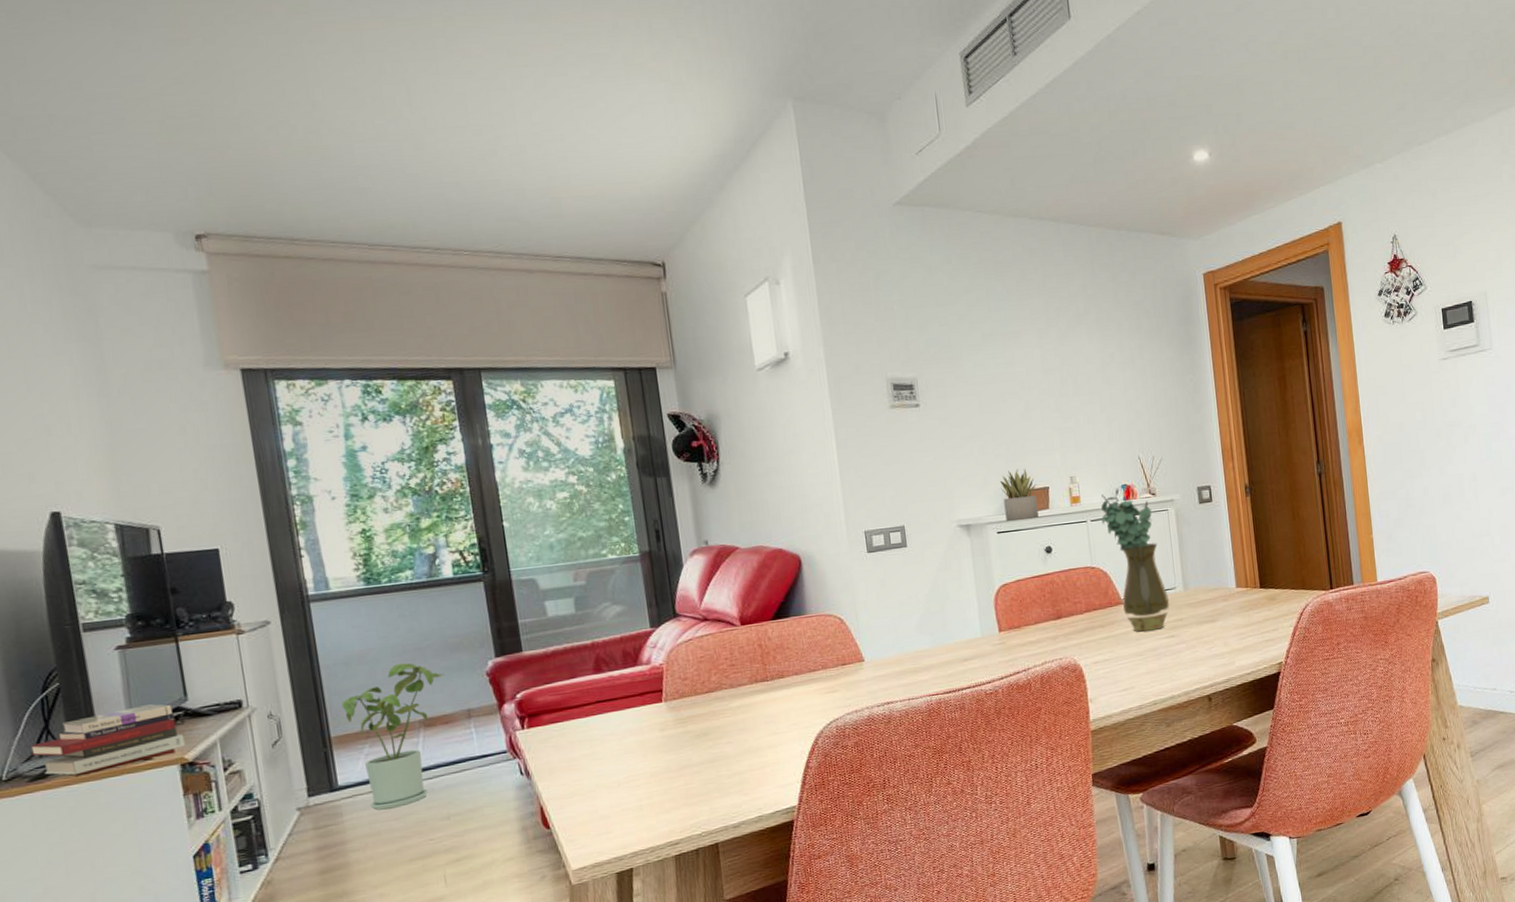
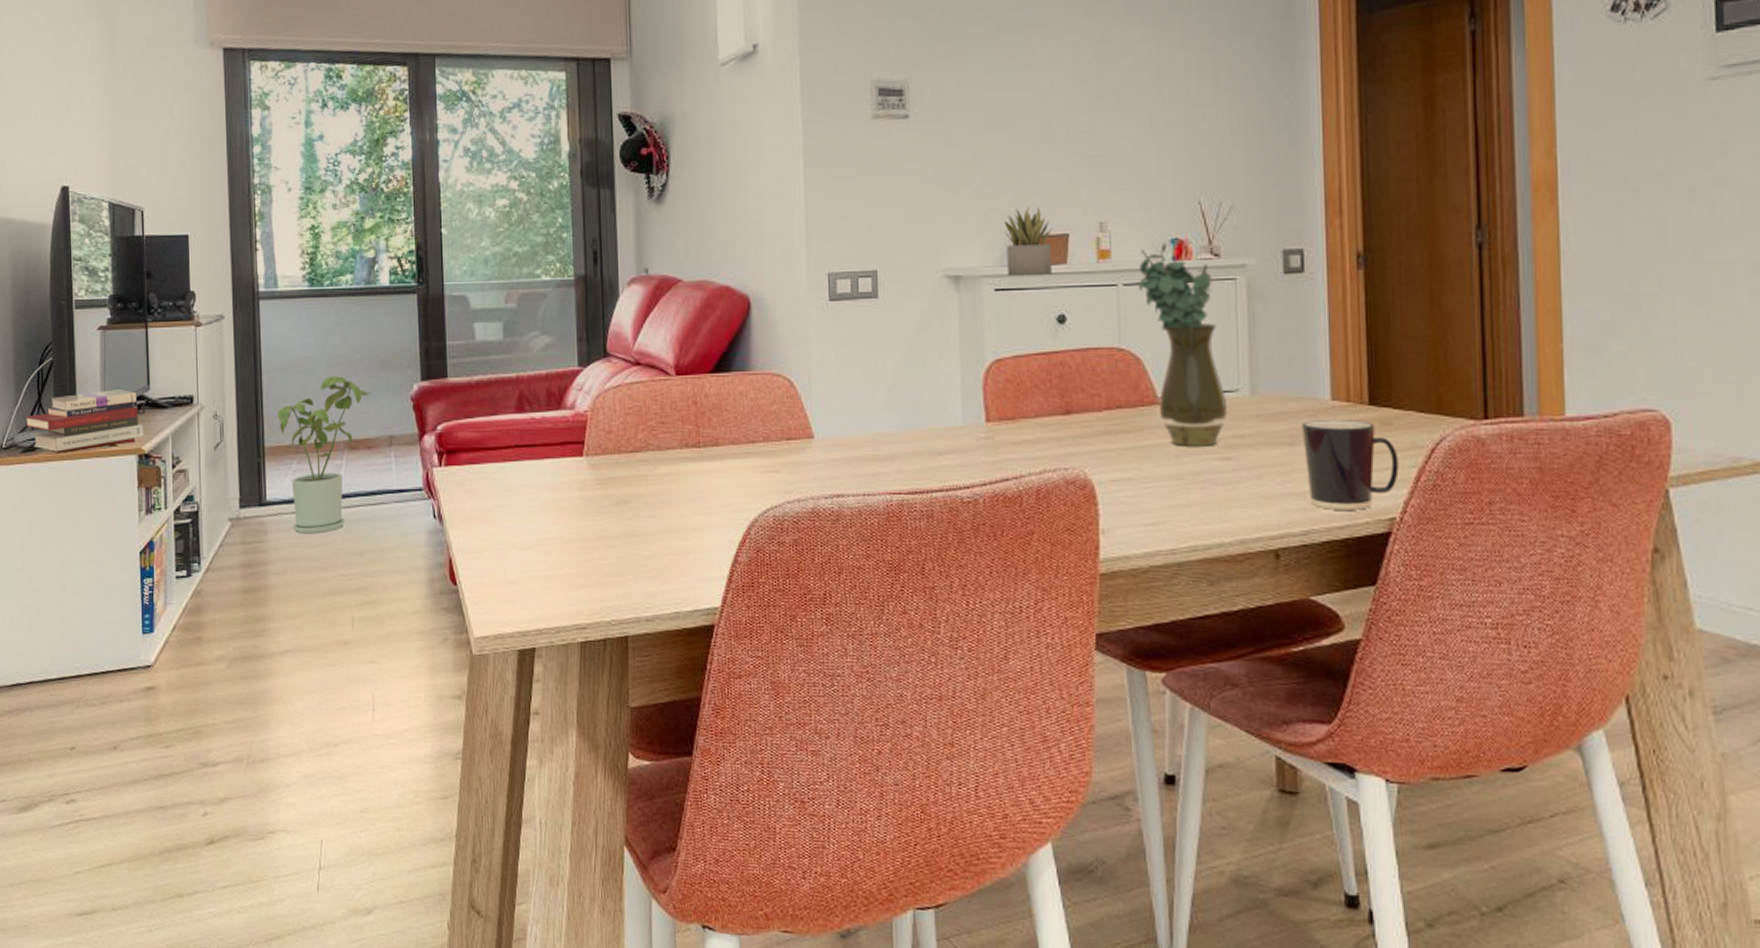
mug: none [1219,599,1282,663] -> present [1302,420,1399,510]

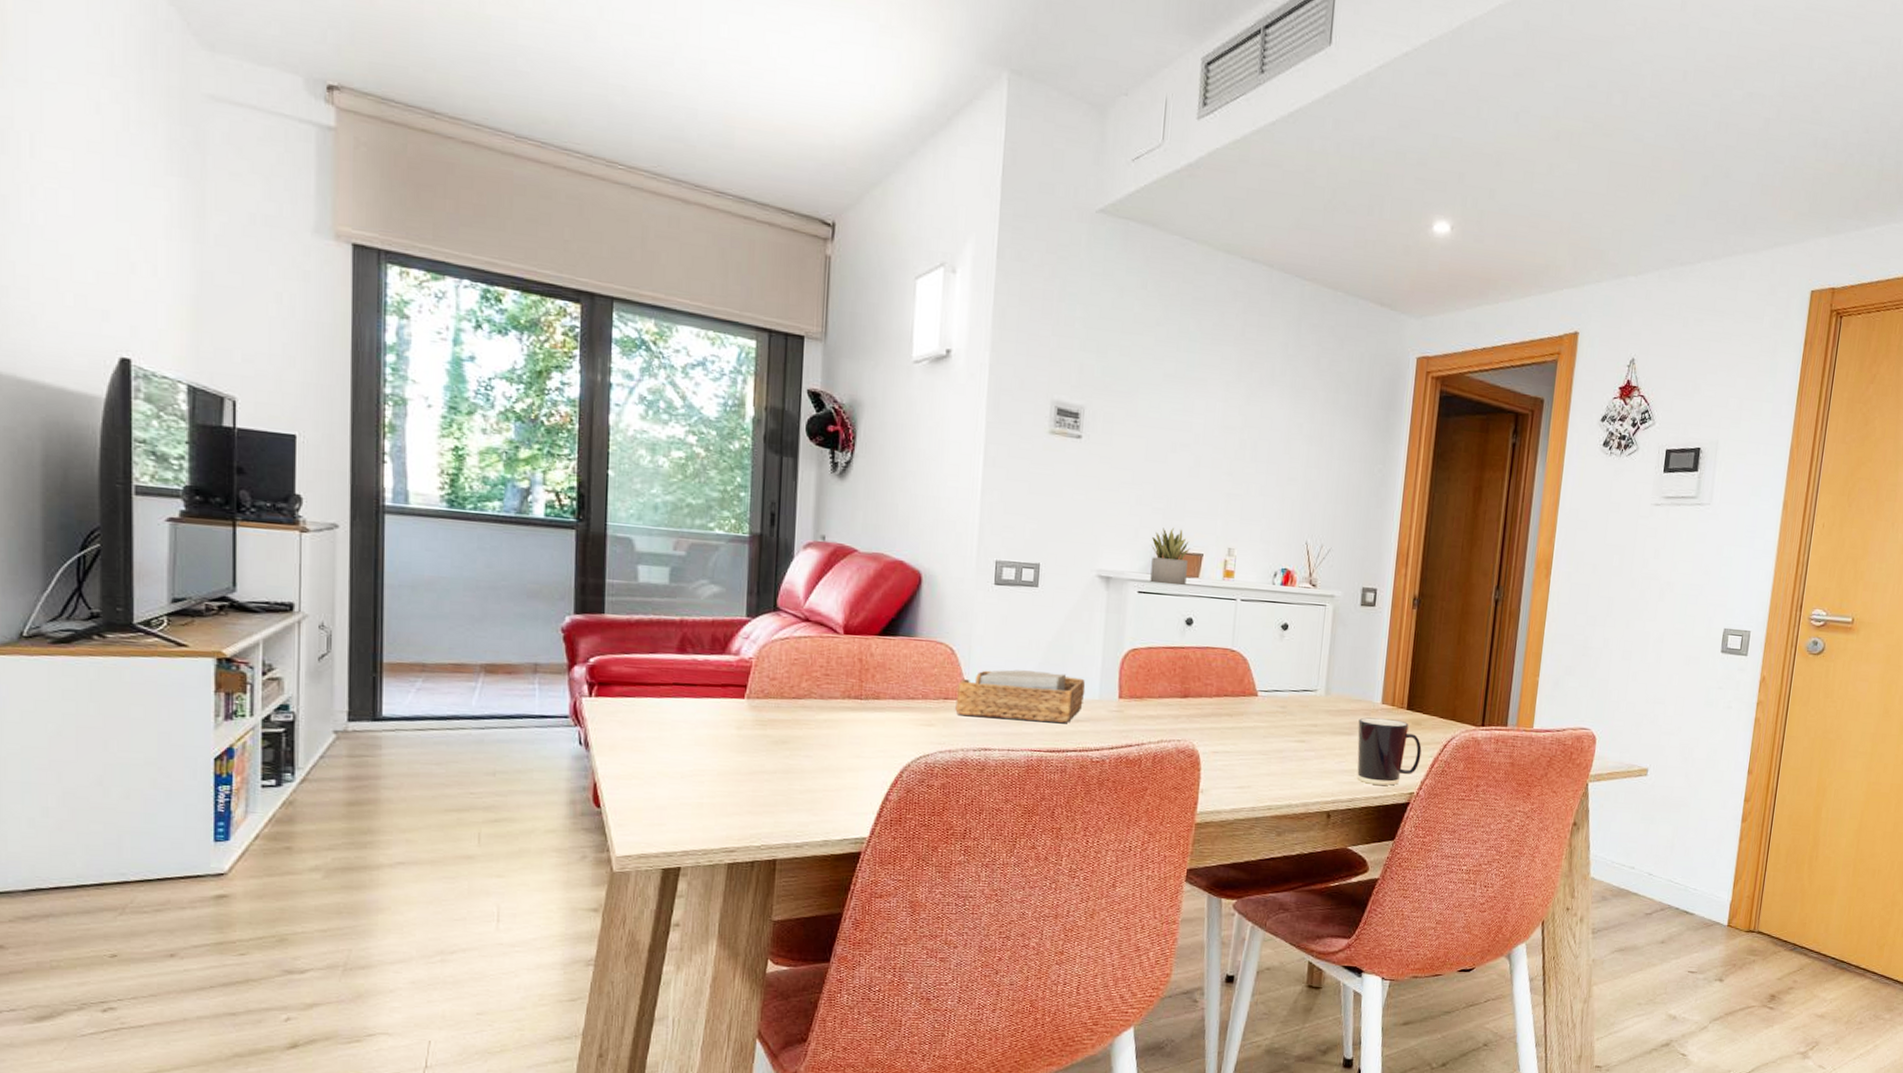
books: present [25,390,144,453] -> none [57,586,225,649]
house plant: present [277,376,372,534] -> none [400,599,516,752]
napkin holder: none [800,398,946,459] -> present [955,669,1086,724]
vase: present [1139,250,1228,446] -> none [1252,574,1308,731]

